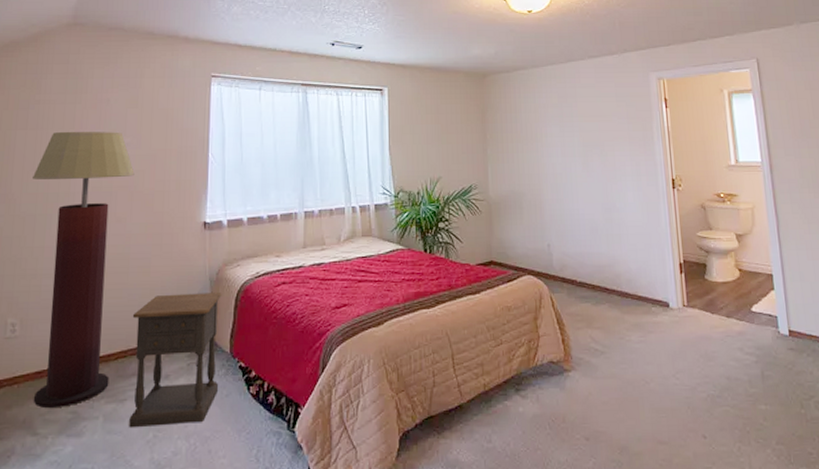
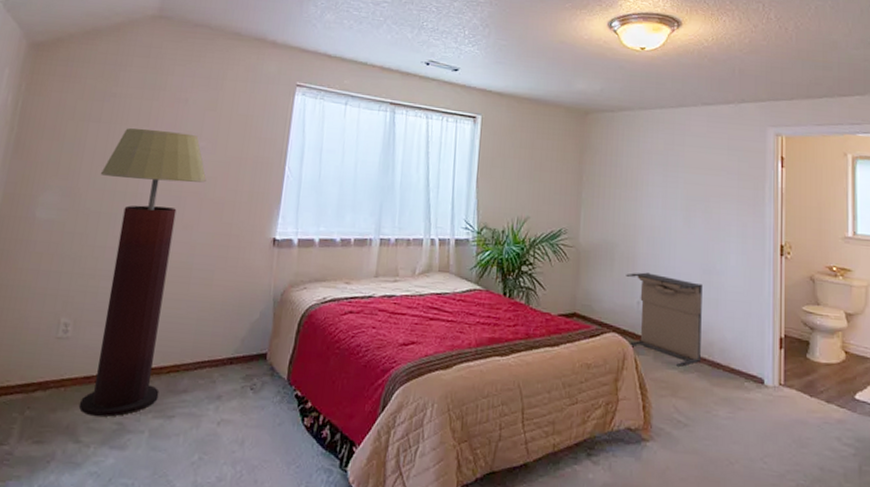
nightstand: present [129,293,222,428] -> none [175,311,285,449]
laundry hamper: none [535,217,610,300] -> present [626,272,702,367]

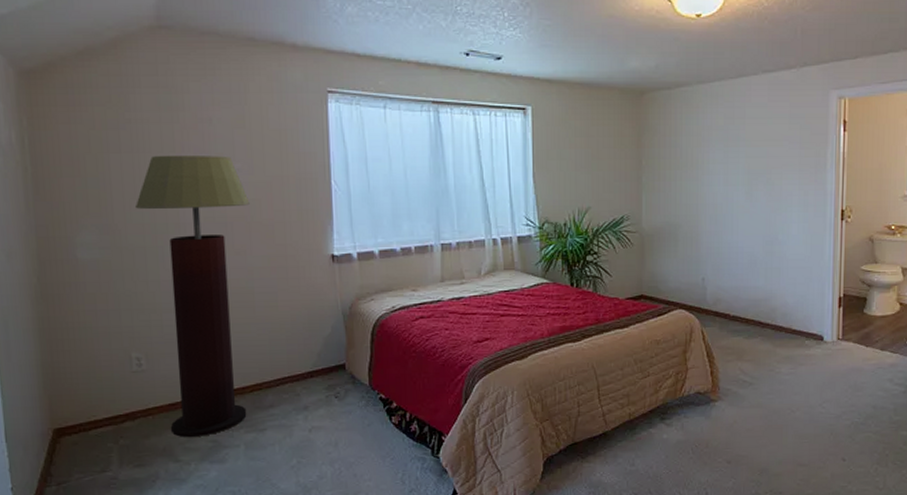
laundry hamper: present [626,272,702,367] -> none [690,249,765,333]

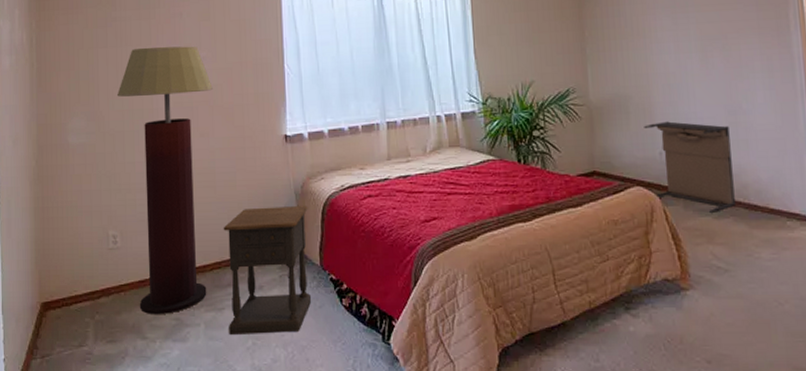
nightstand: none [263,327,360,455] -> present [223,206,312,336]
laundry hamper: none [690,249,765,333] -> present [644,121,735,213]

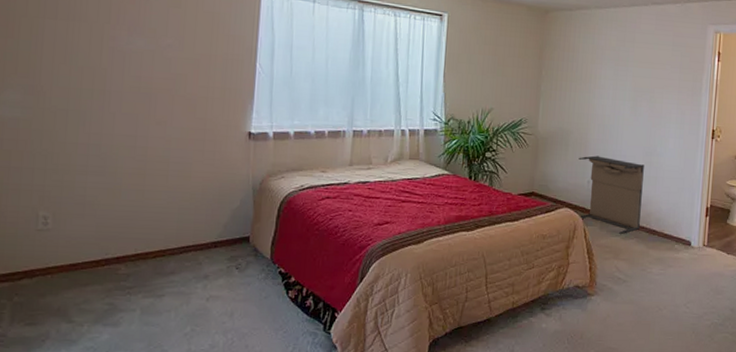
floor lamp: present [117,46,213,314] -> none [64,25,176,299]
nightstand: present [223,206,312,336] -> none [167,200,265,322]

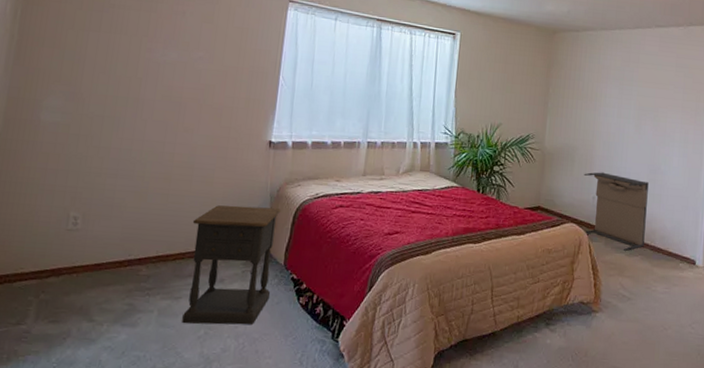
nightstand: none [167,200,265,322] -> present [182,205,281,325]

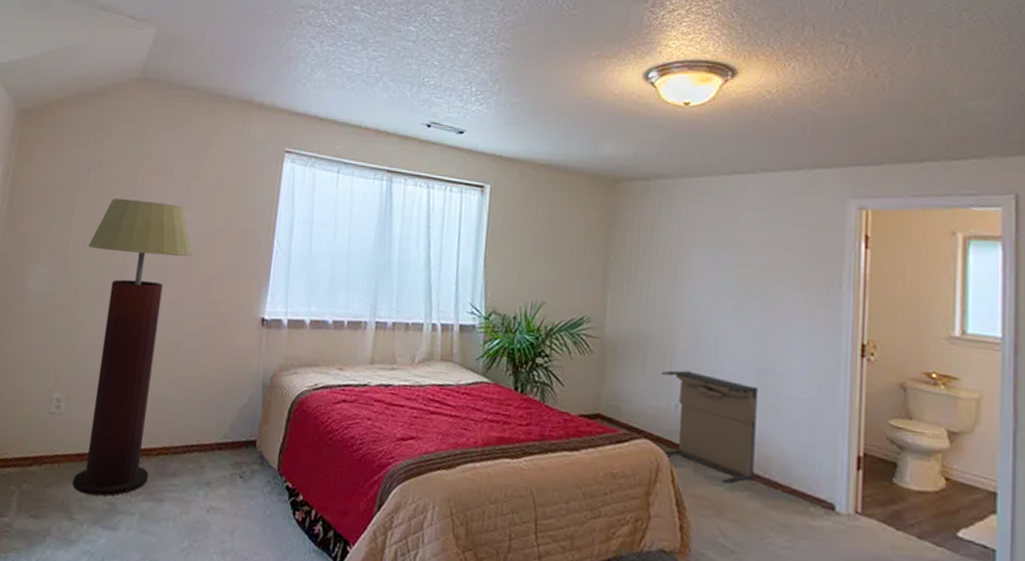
floor lamp: none [91,38,205,299] -> present [72,198,193,496]
nightstand: present [182,205,281,325] -> none [165,393,275,540]

